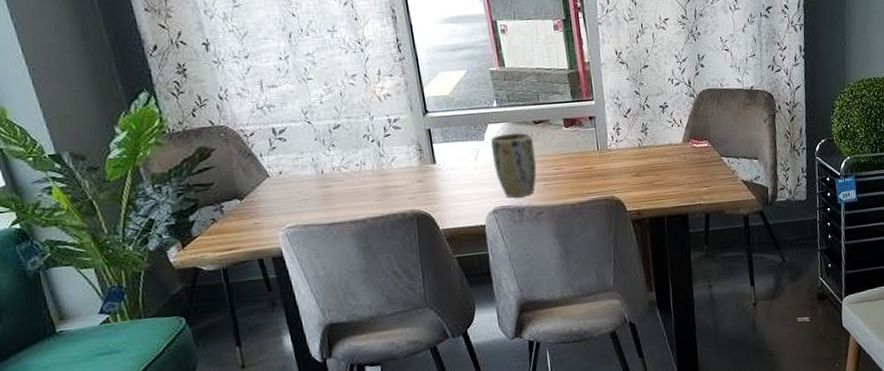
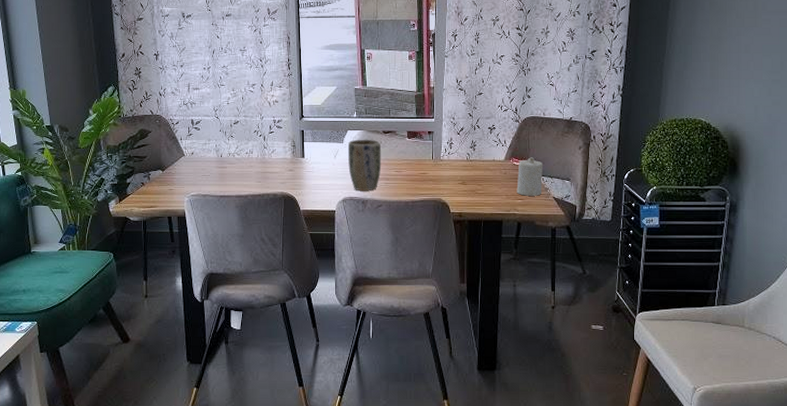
candle: none [699,136,729,182] -> present [516,157,543,196]

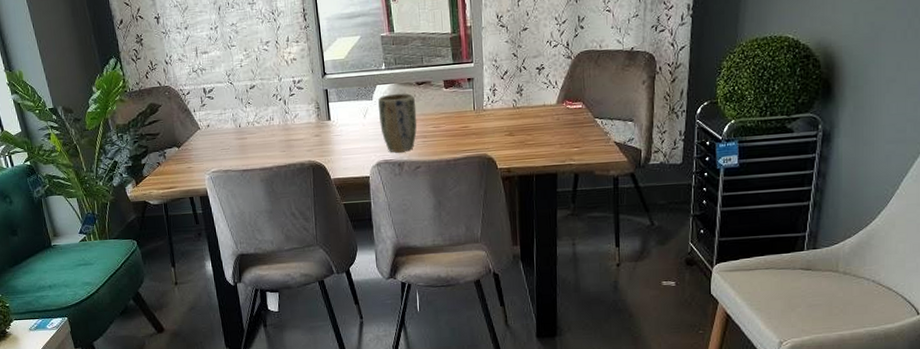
candle: present [516,157,543,196] -> none [571,98,602,143]

